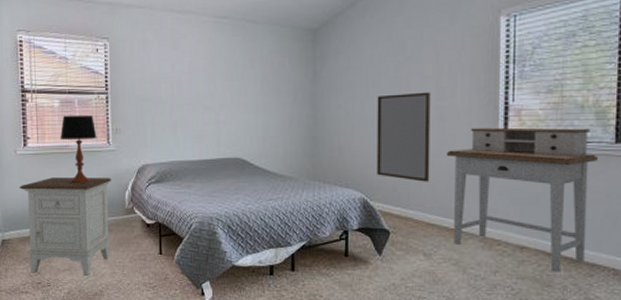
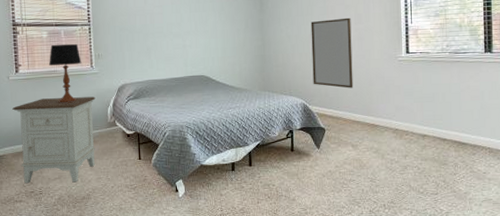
desk: present [446,127,597,272] -> none [364,42,473,153]

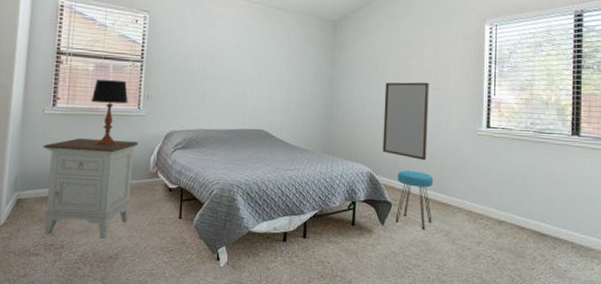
stool: none [329,98,363,149] -> present [395,171,434,230]

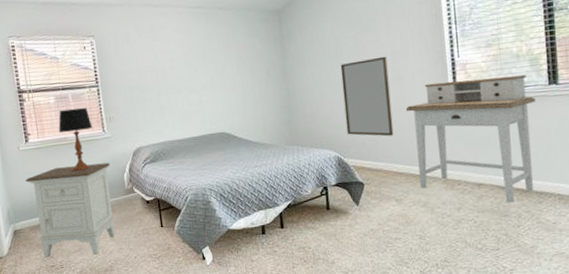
stool: present [395,171,434,230] -> none [366,147,408,204]
desk: none [440,115,559,244] -> present [405,74,535,203]

